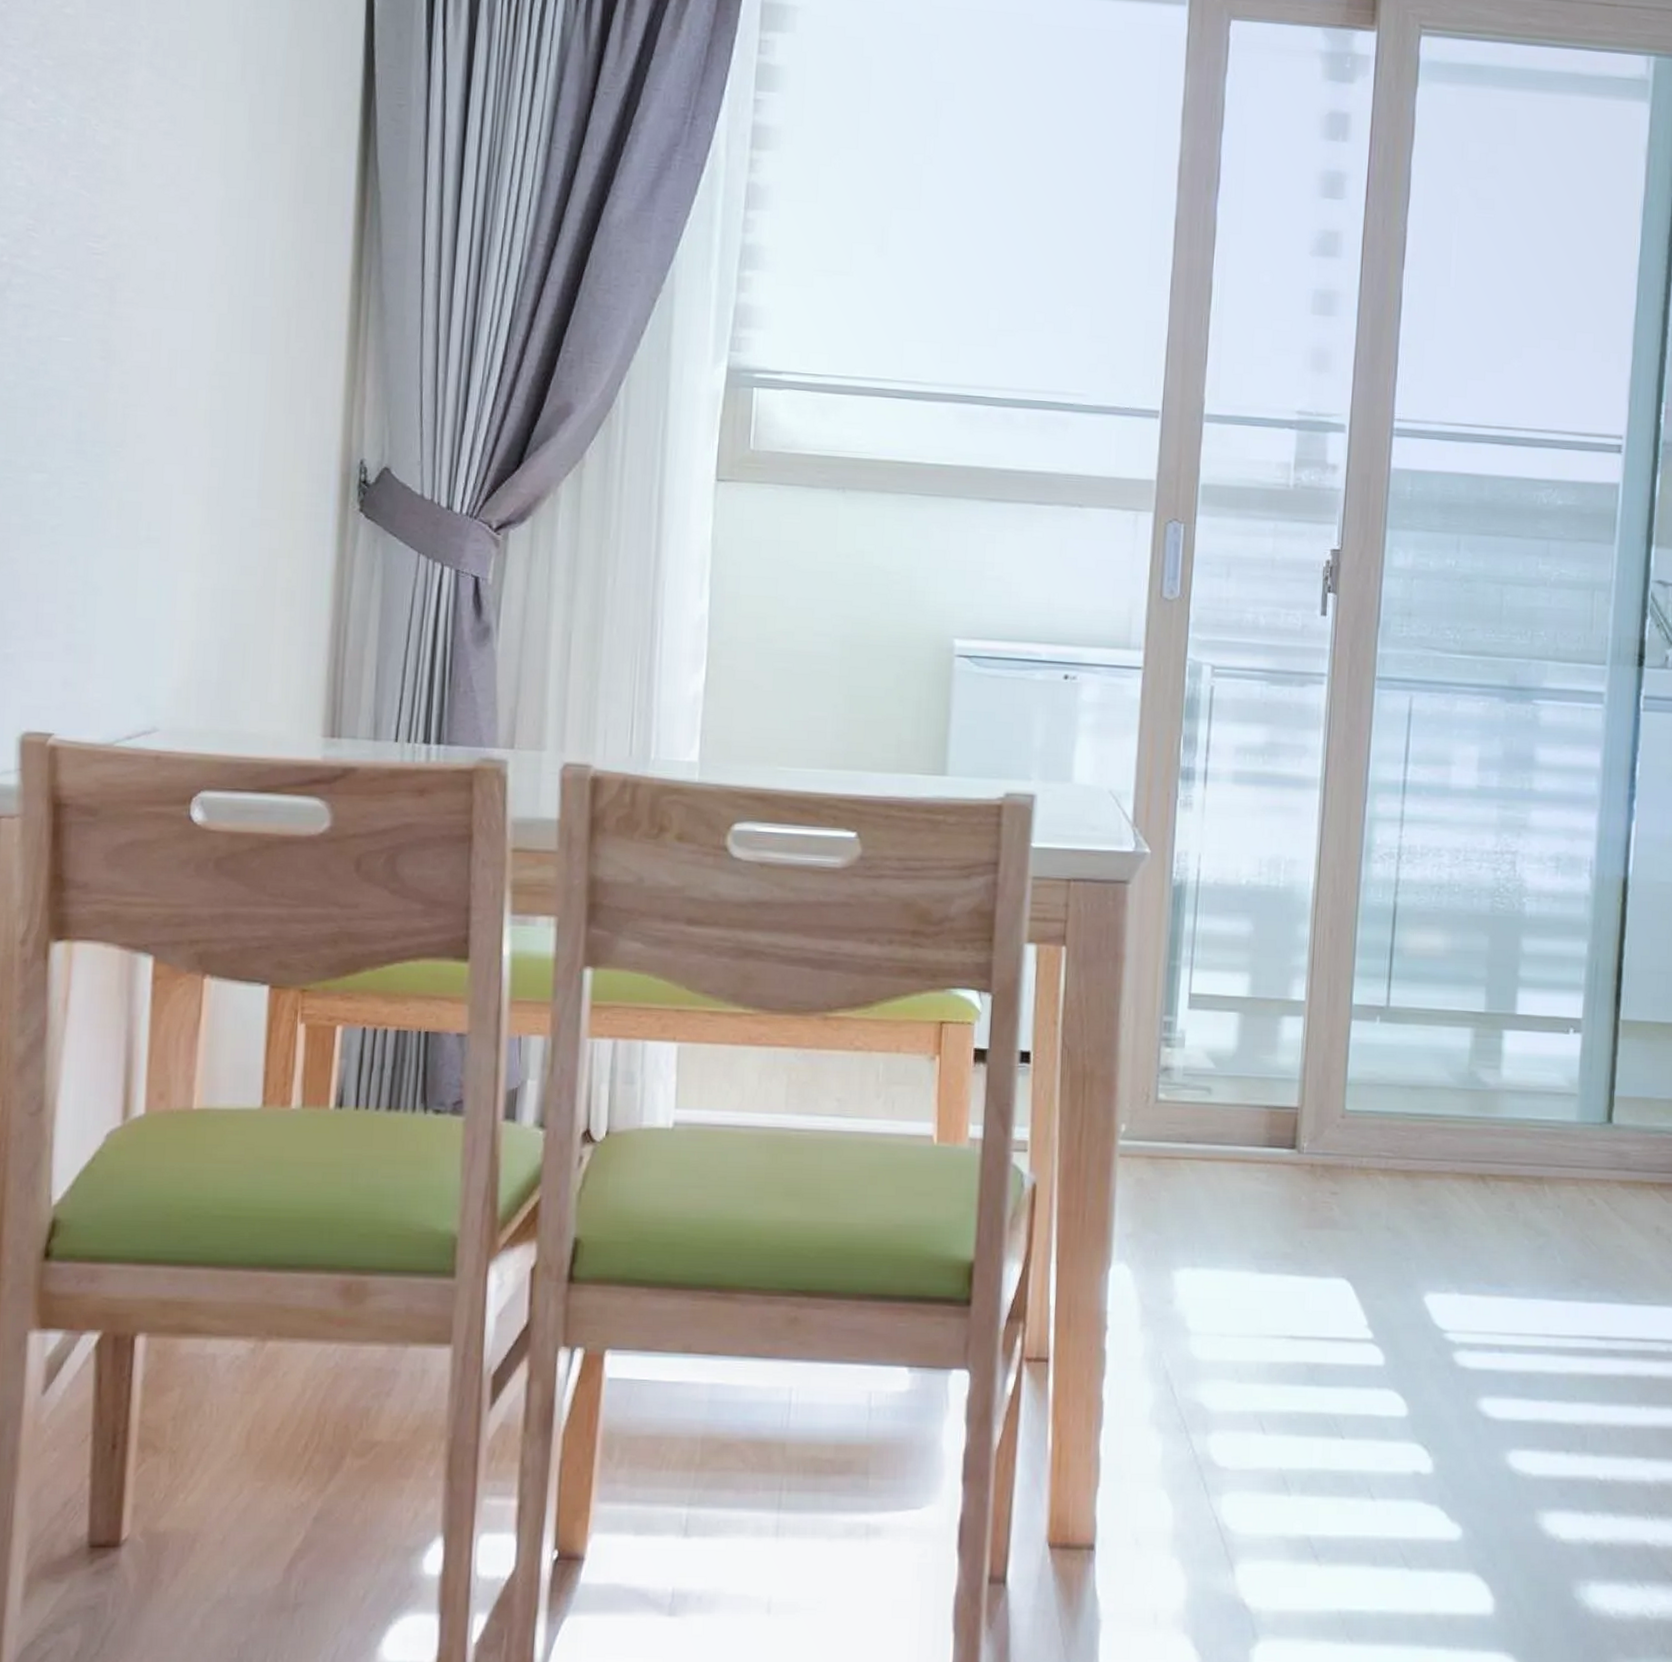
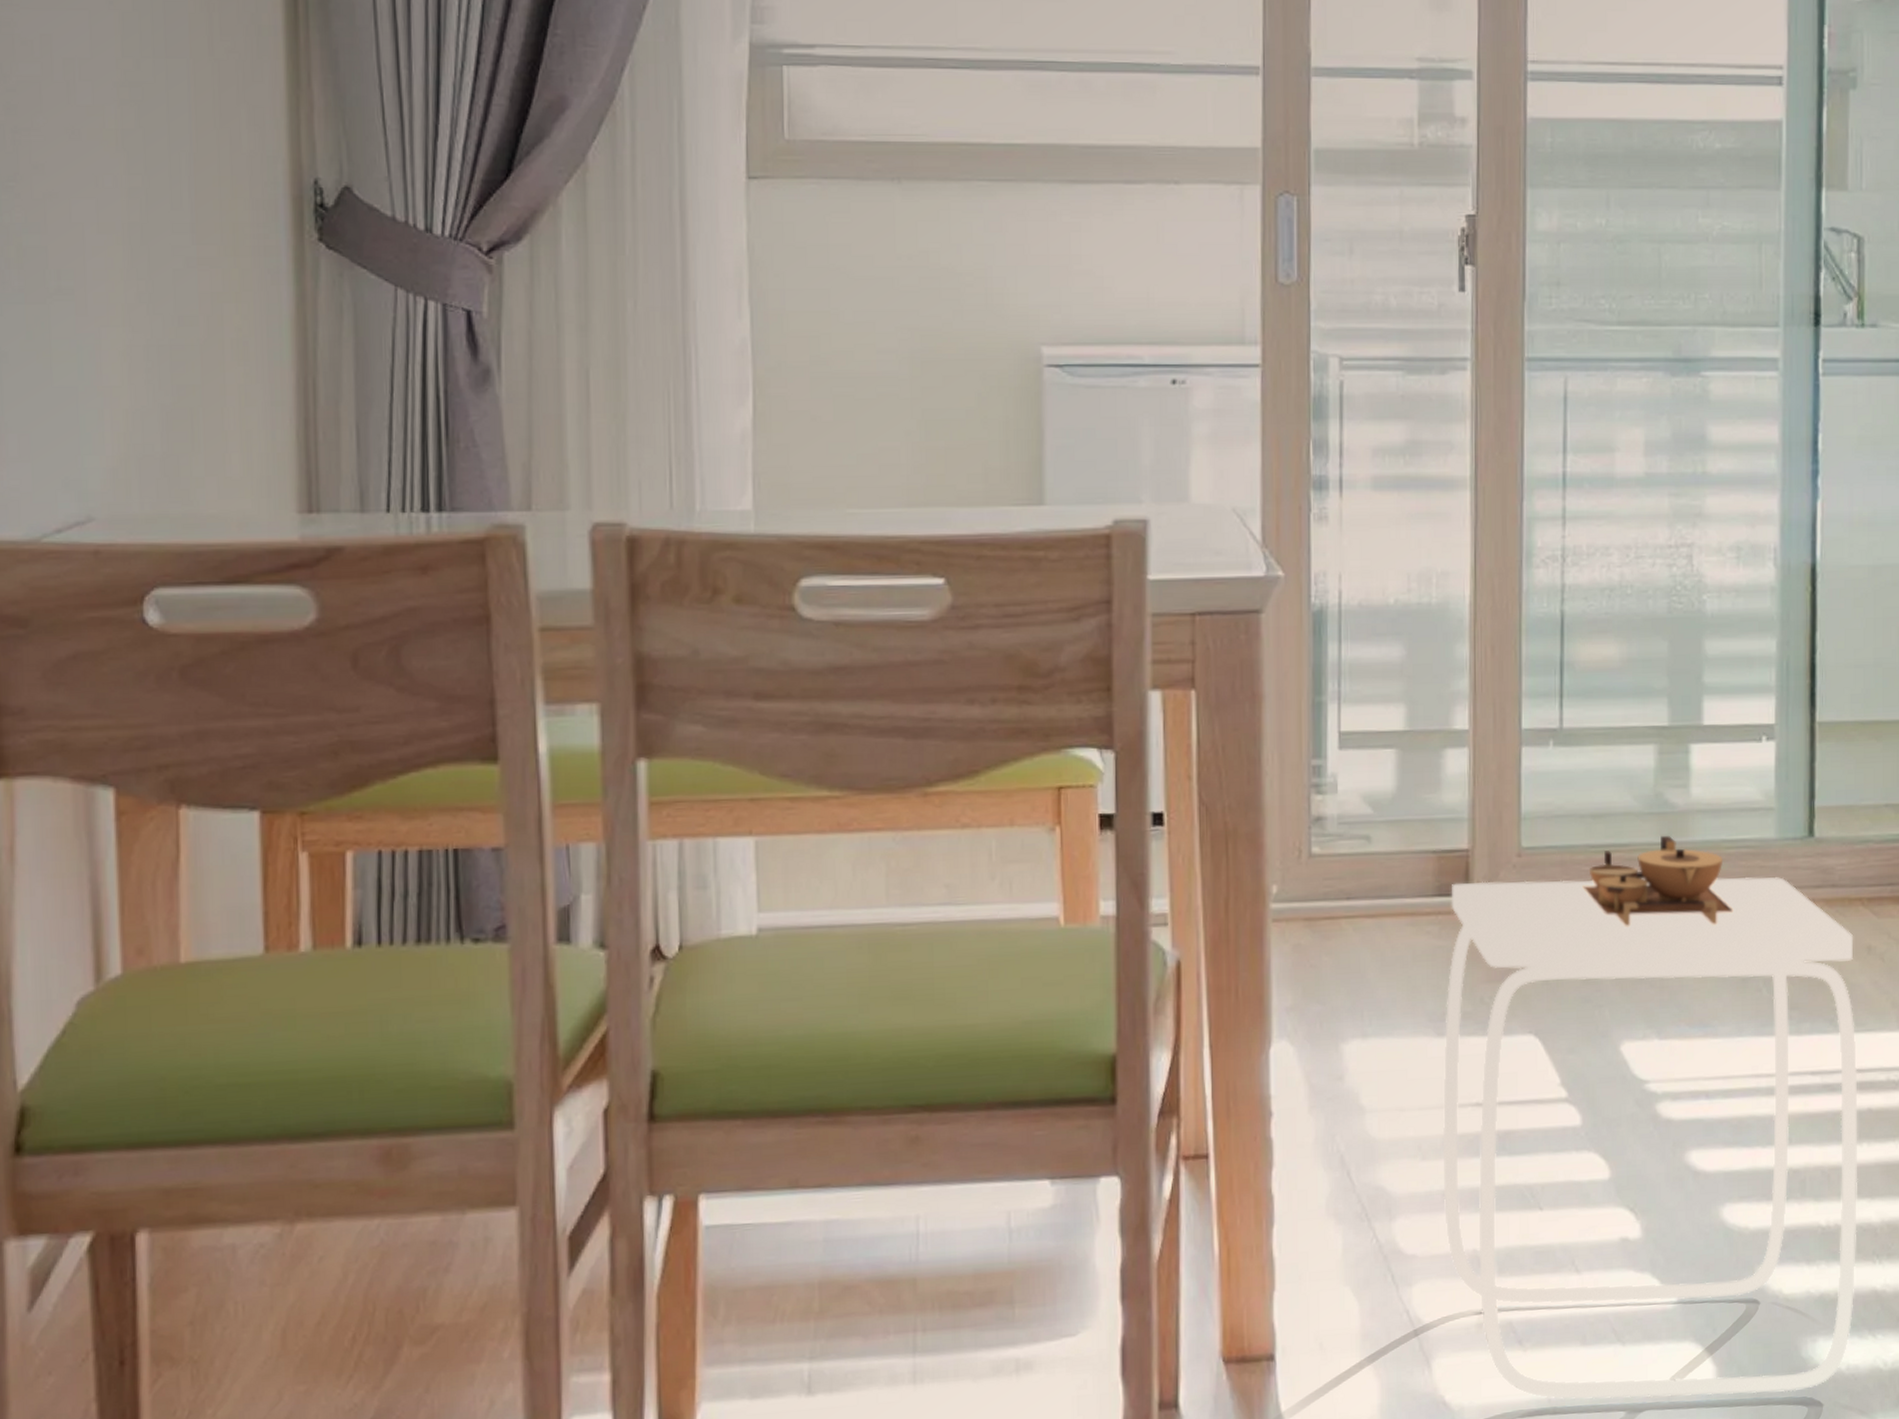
side table: none [1255,1110,1644,1630] -> present [1442,835,1858,1400]

